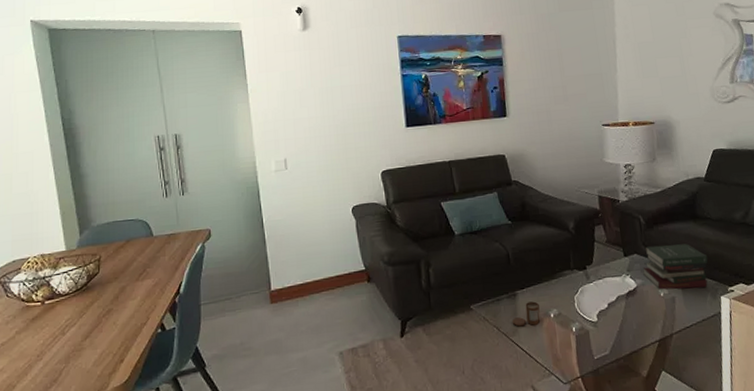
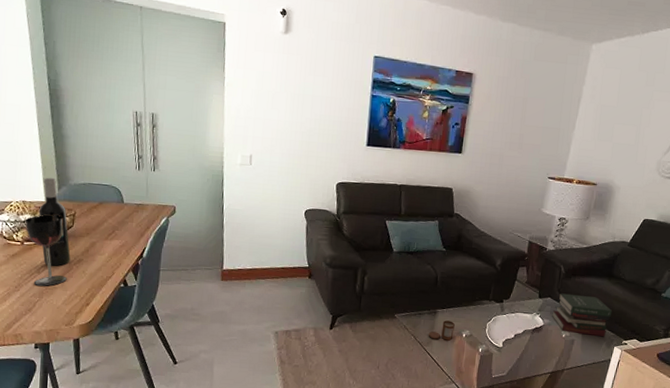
wineglass: none [45,263,96,350] -> present [25,214,67,286]
wine bottle: none [59,222,98,324] -> present [38,177,71,266]

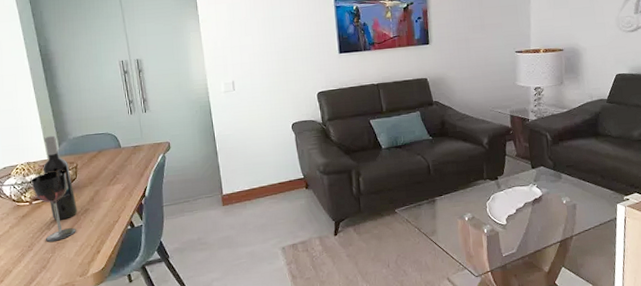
candle: present [428,320,455,341] -> none [431,206,456,228]
books: present [552,293,613,337] -> none [548,158,607,198]

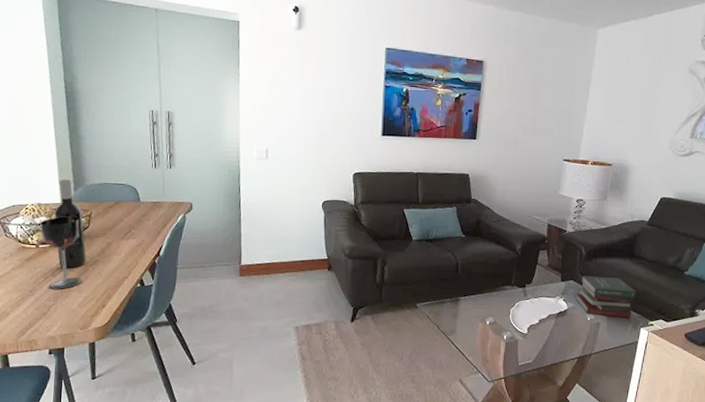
books: none [548,158,607,198] -> present [576,275,637,319]

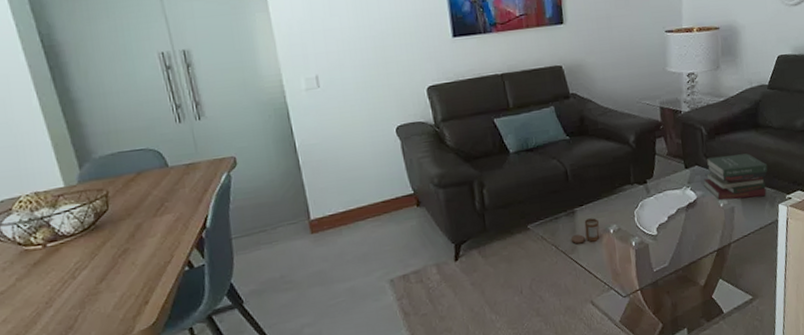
wineglass: present [40,216,82,289] -> none [42,200,113,295]
wine bottle: present [54,178,87,268] -> none [57,155,113,266]
candle: none [451,308,478,329] -> present [570,218,600,245]

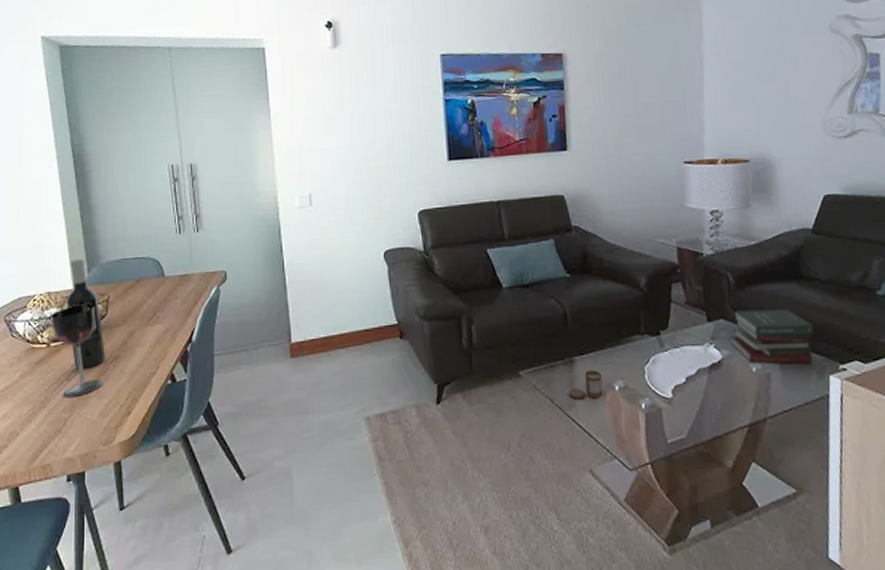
wineglass: none [42,200,113,295] -> present [51,304,102,397]
wine bottle: none [57,155,113,266] -> present [66,258,106,369]

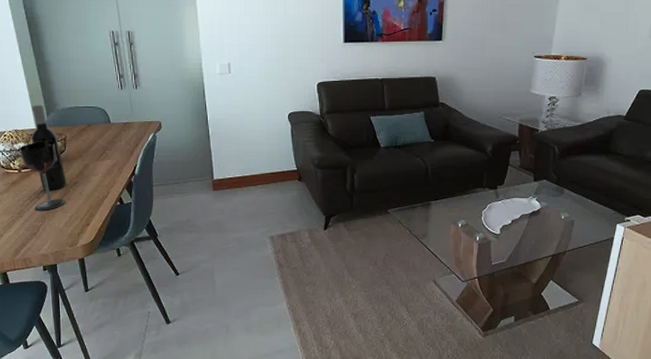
candle: present [568,370,602,400] -> none [423,212,449,232]
books: present [730,309,815,365] -> none [549,174,613,216]

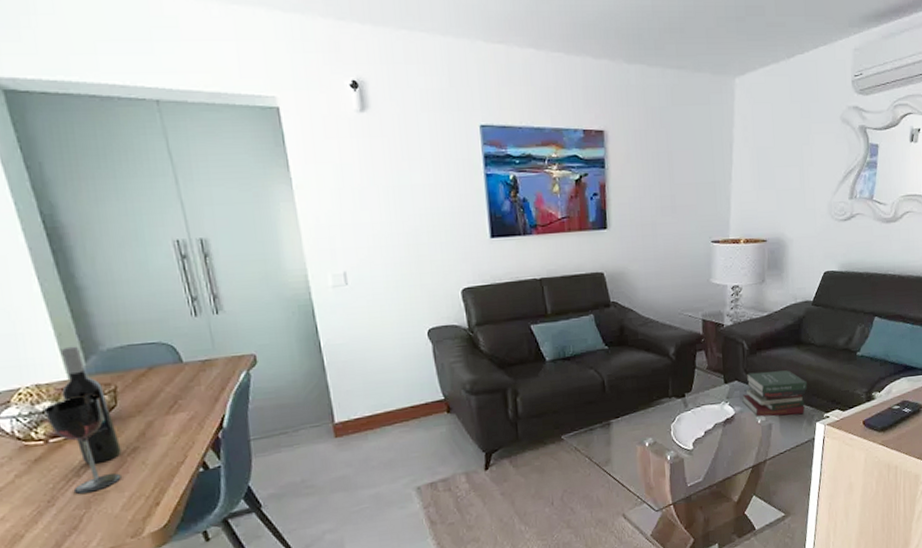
books: none [549,174,613,216] -> present [742,370,808,417]

